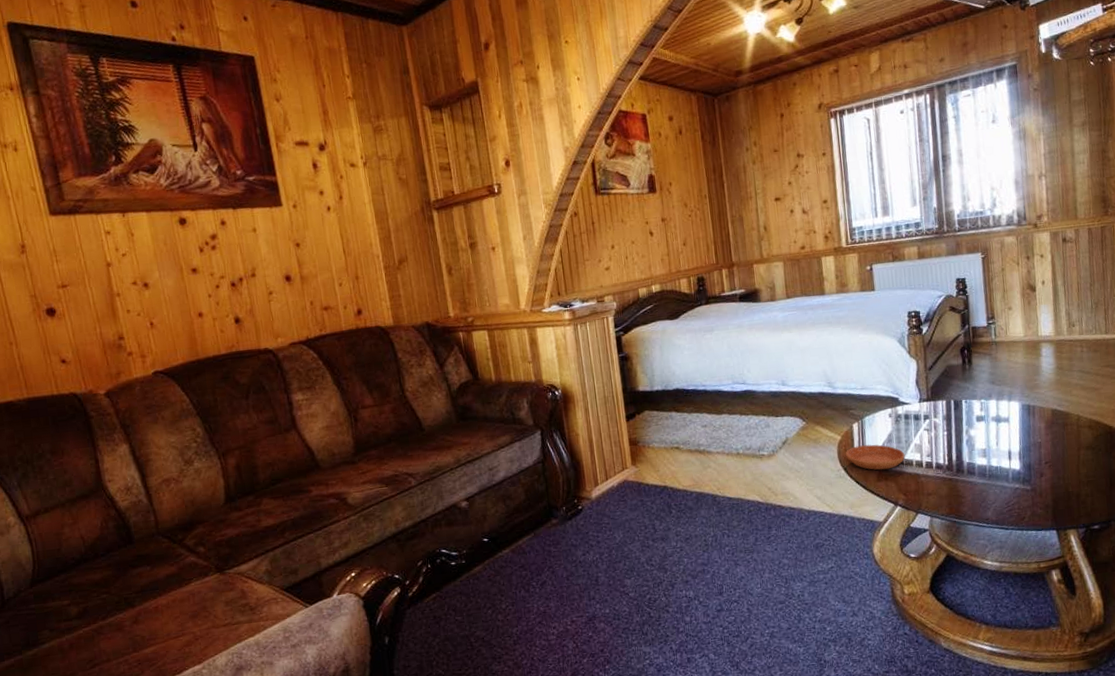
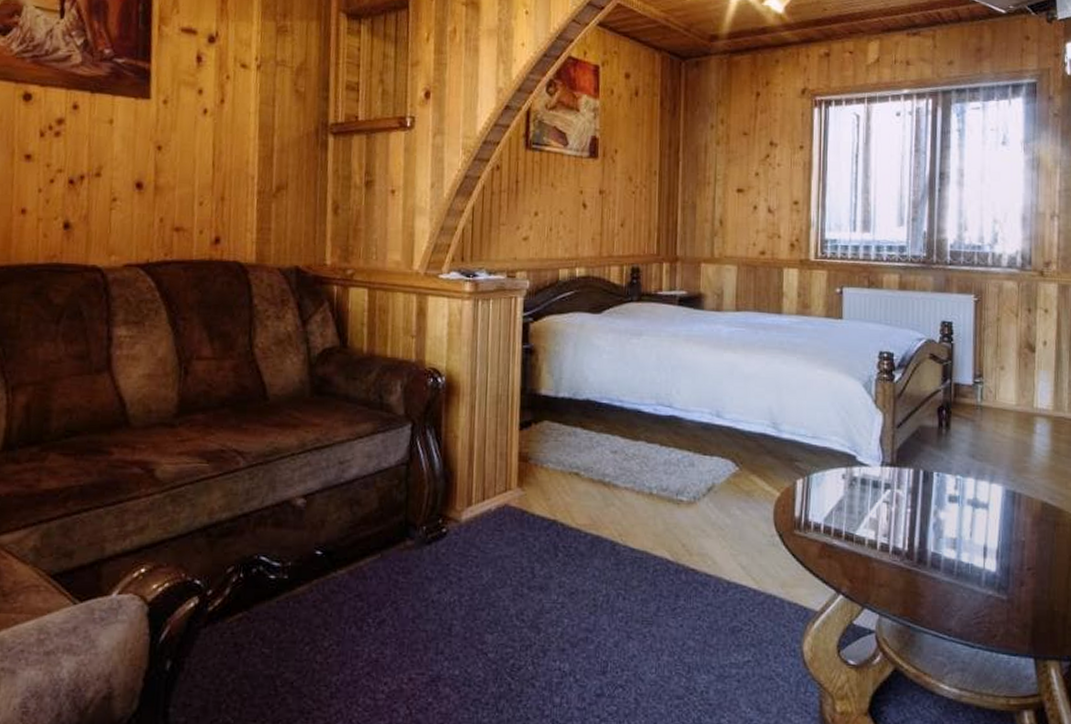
saucer: present [846,444,905,470] -> none [784,508,856,545]

